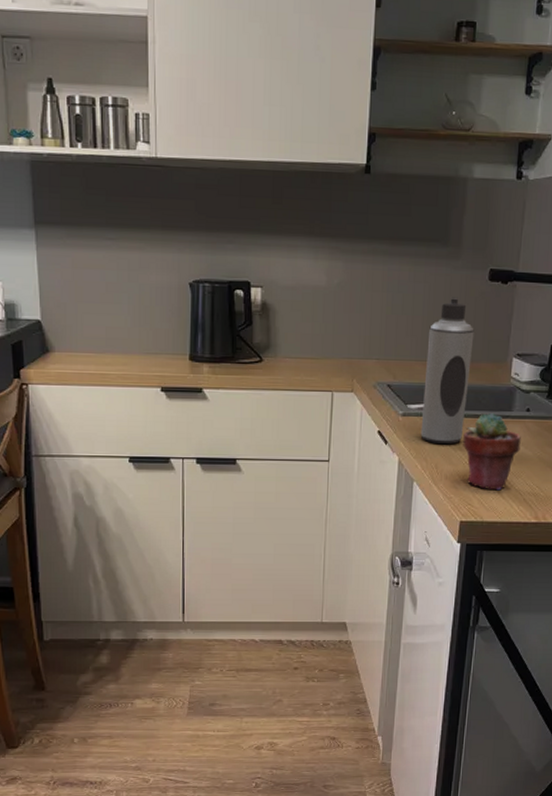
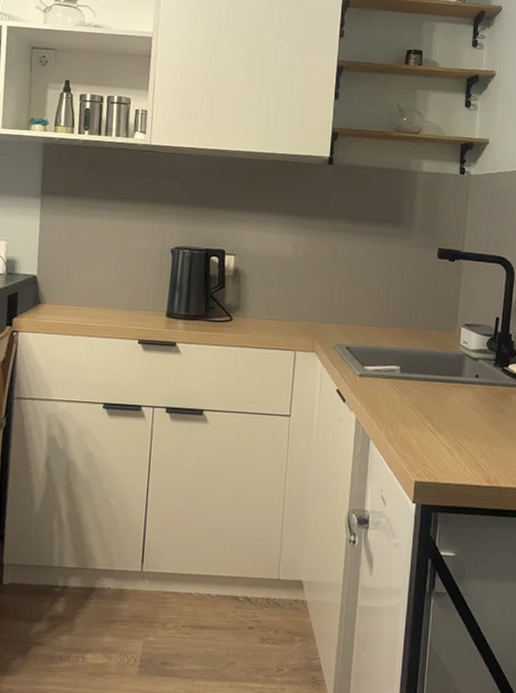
water bottle: present [420,297,474,445] -> none [376,271,425,406]
potted succulent: present [463,412,521,491] -> none [417,377,471,453]

